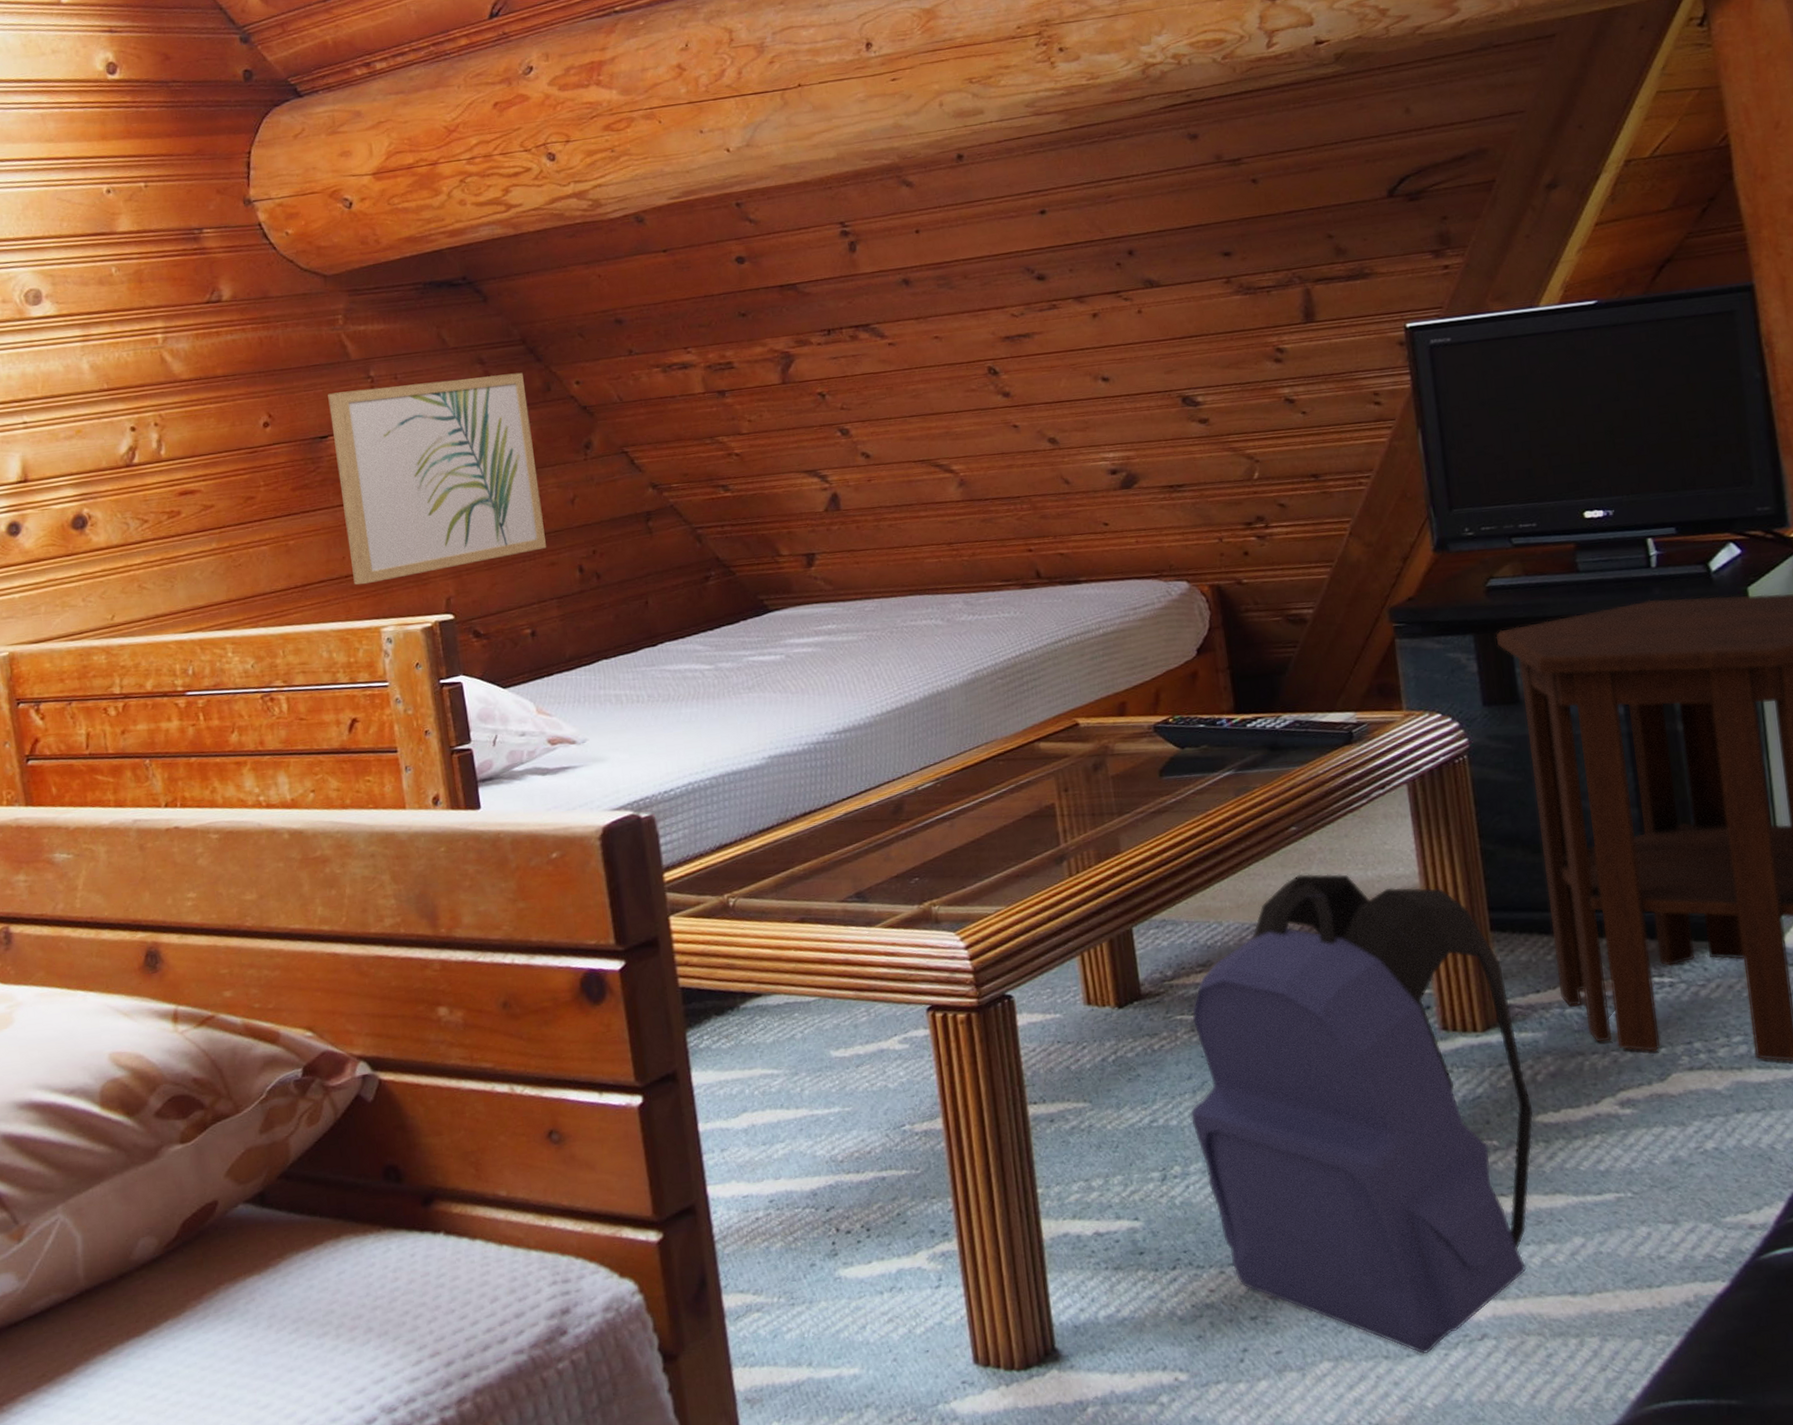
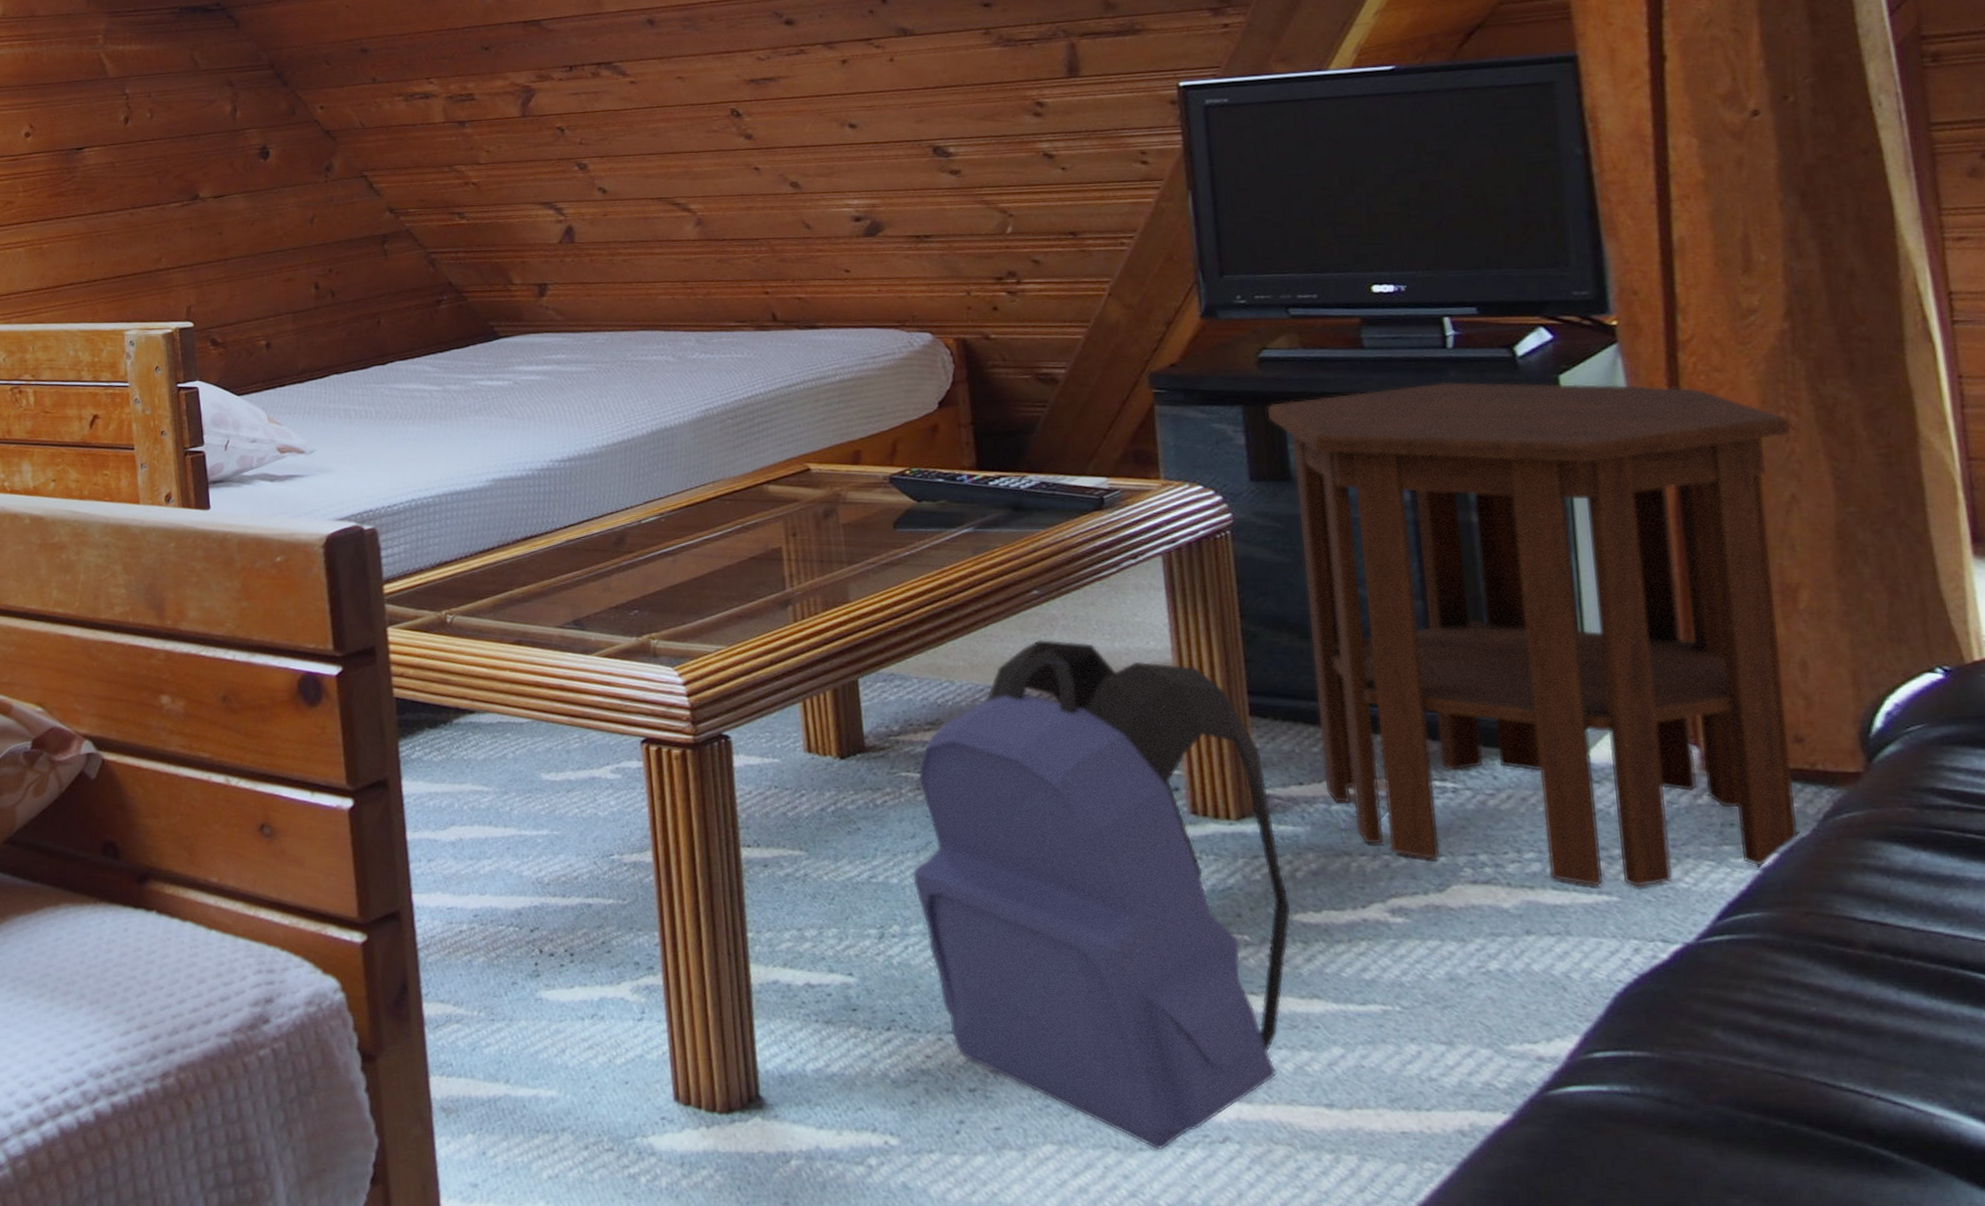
wall art: present [328,372,546,585] -> none [85,95,284,289]

